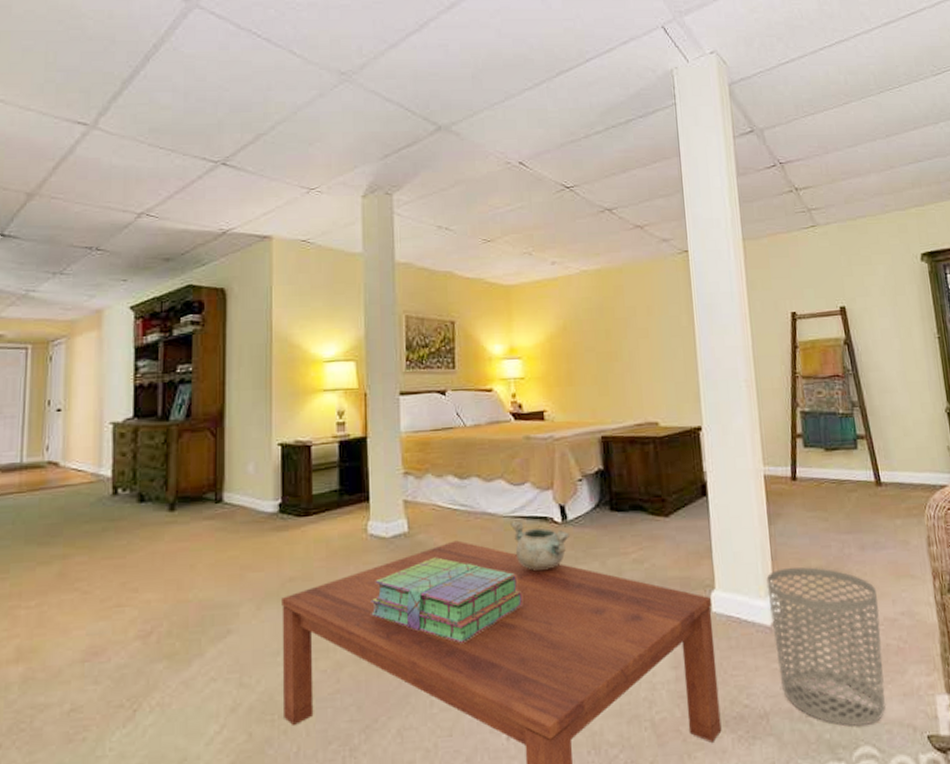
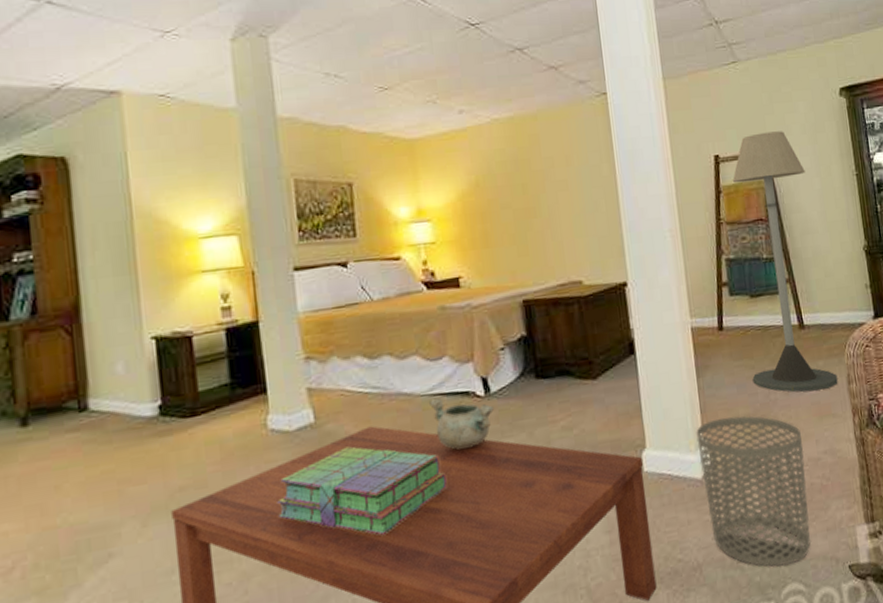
floor lamp: none [809,292,917,550] -> present [732,131,838,392]

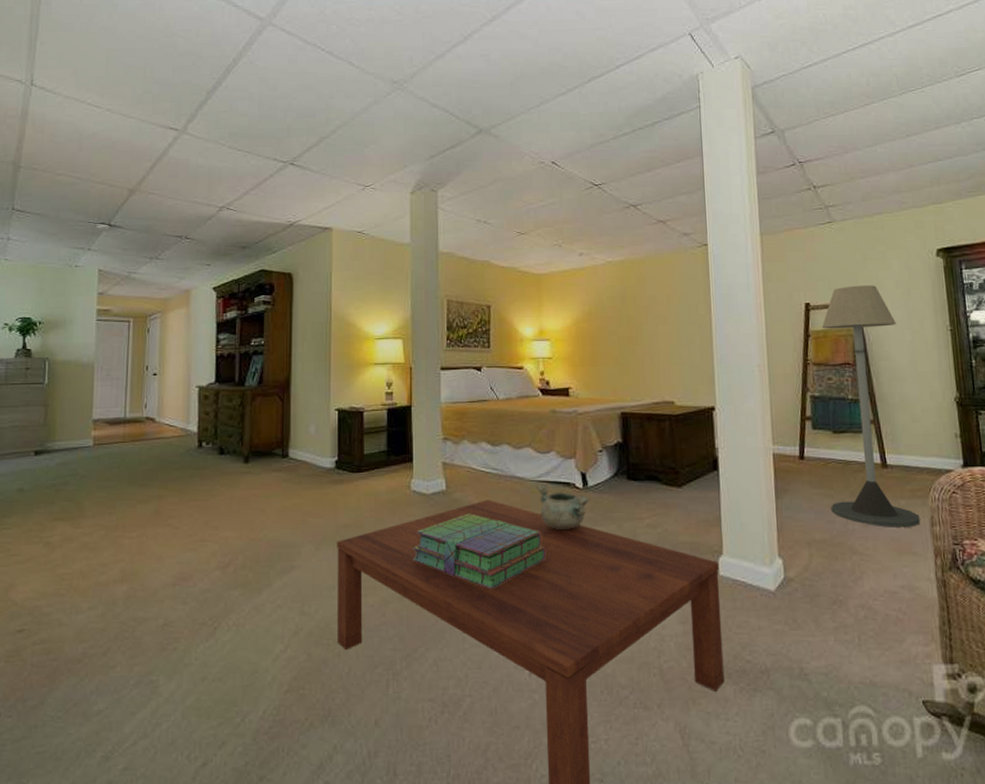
waste bin: present [696,416,811,567] -> none [772,540,882,688]

